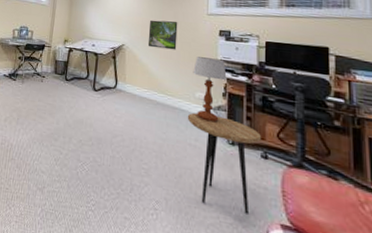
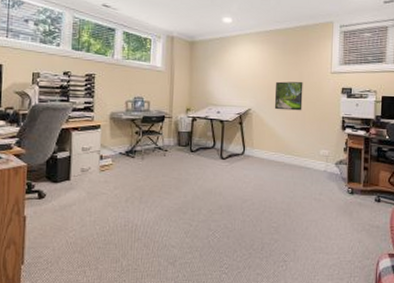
side table: present [187,112,261,214] -> none [312,169,375,251]
table lamp: present [193,56,227,123] -> none [317,115,348,176]

